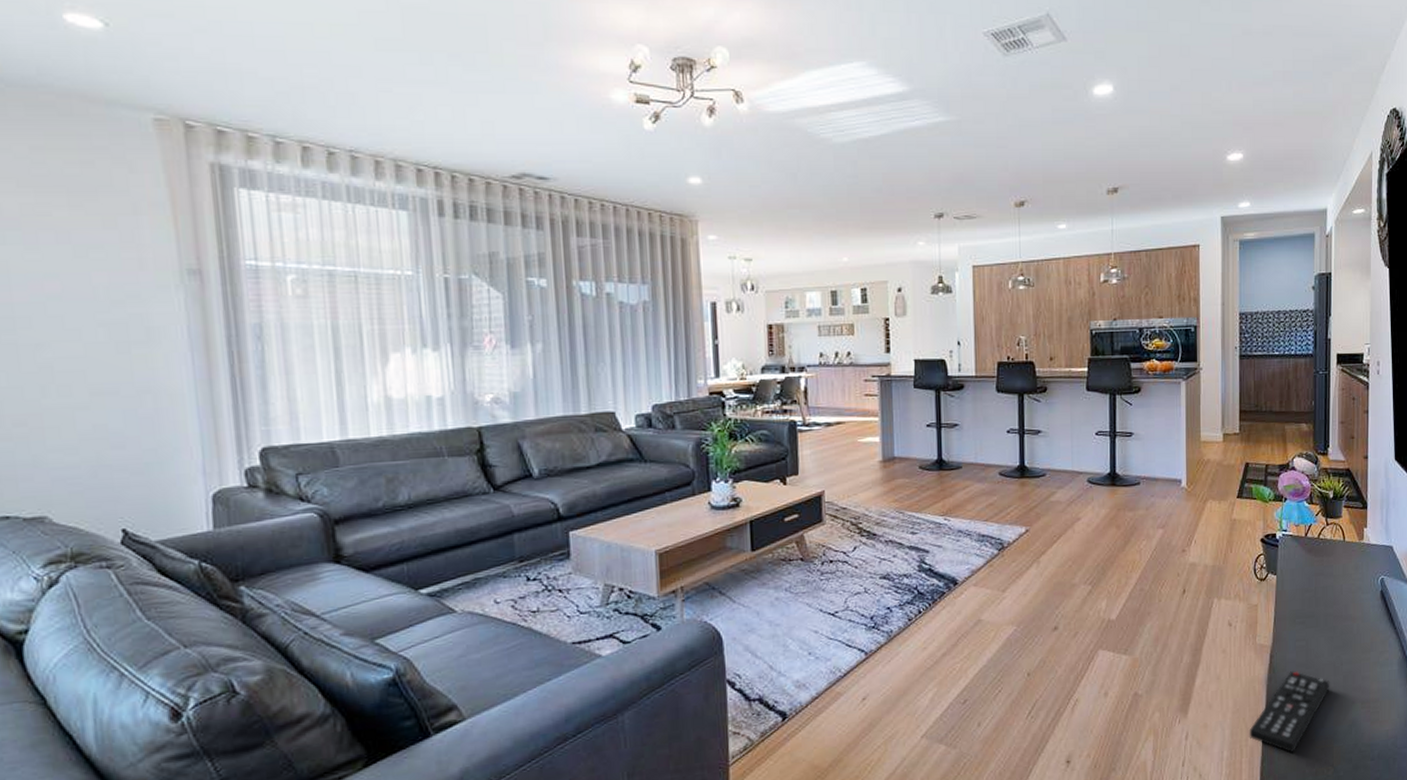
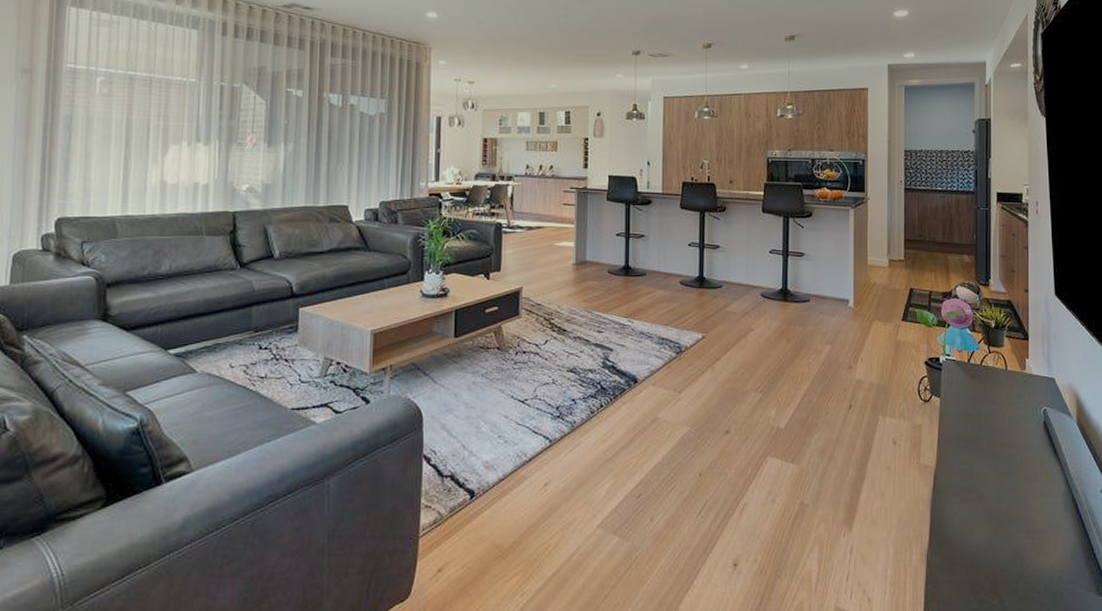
remote control: present [1249,671,1330,753] -> none [913,494,994,578]

